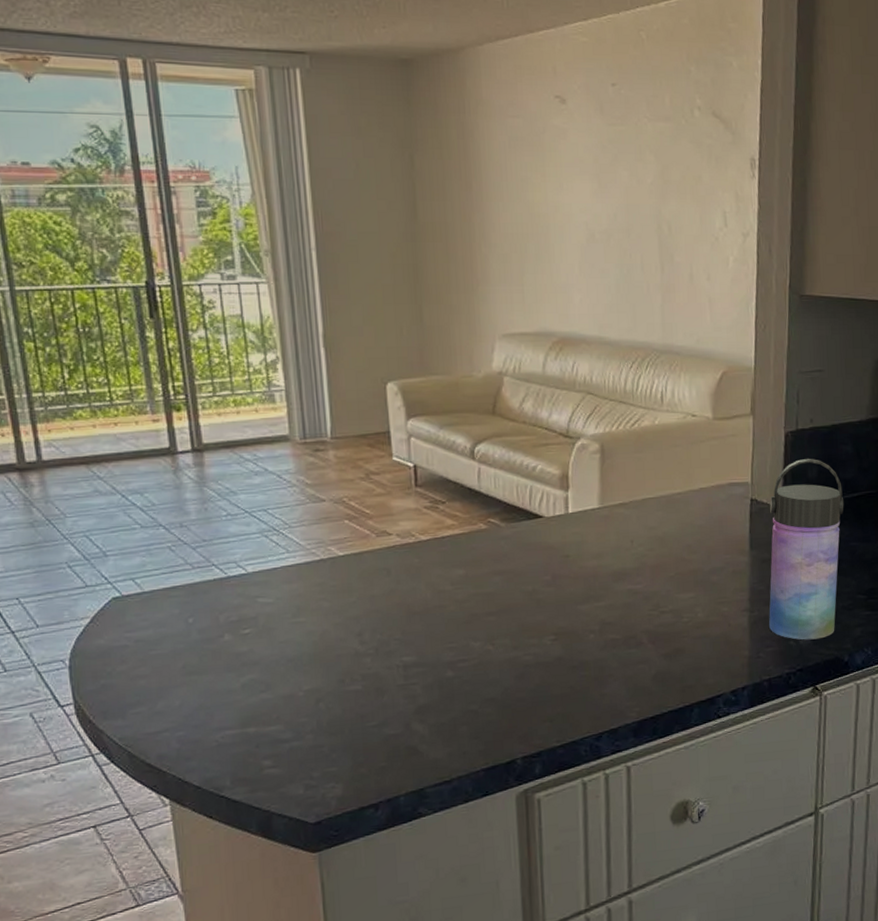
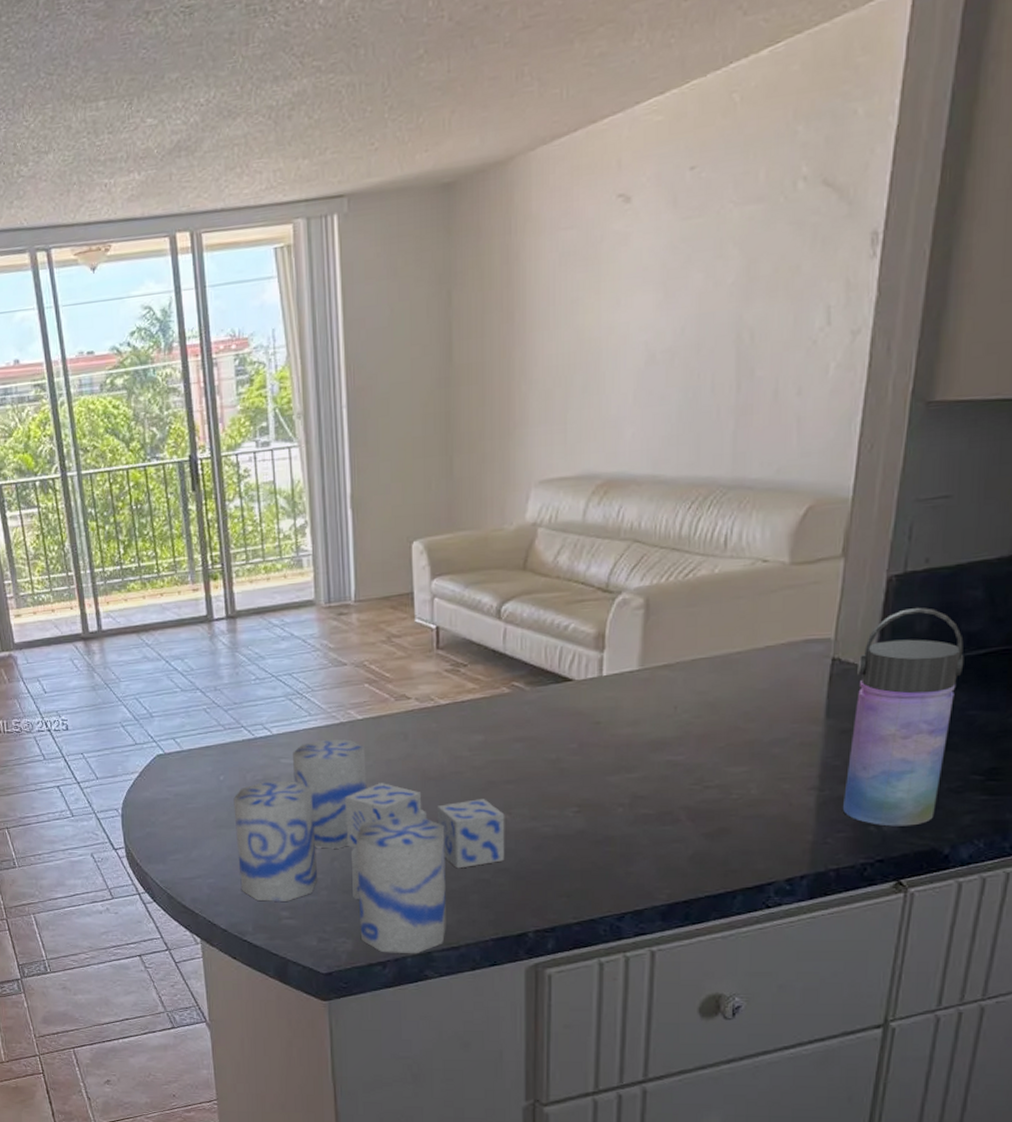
candle: none [205,576,490,795] -> present [233,739,505,954]

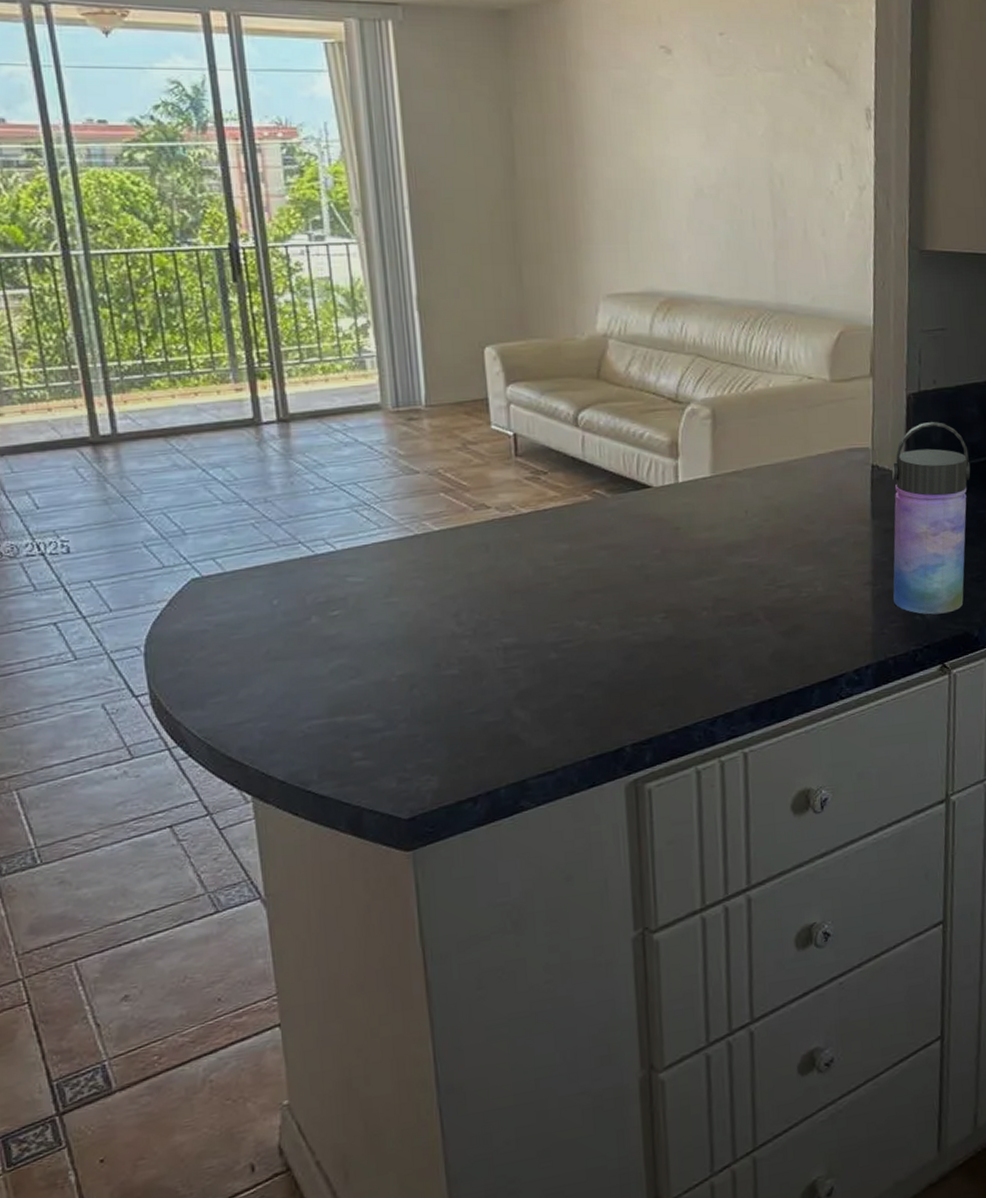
candle: present [233,739,505,954] -> none [290,553,597,787]

